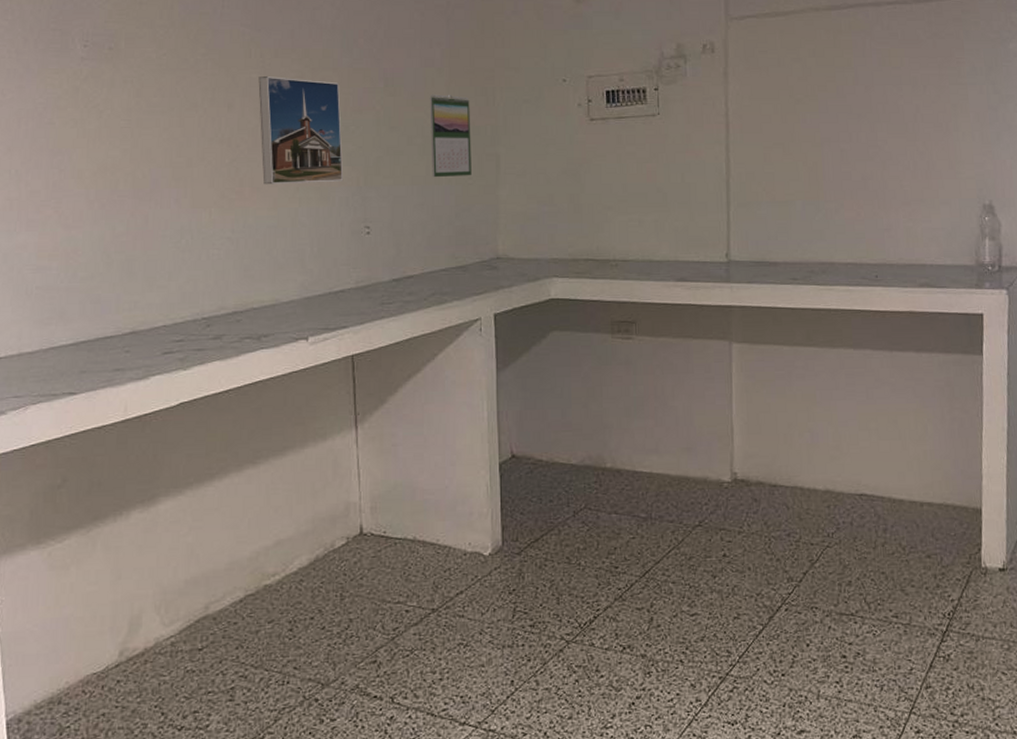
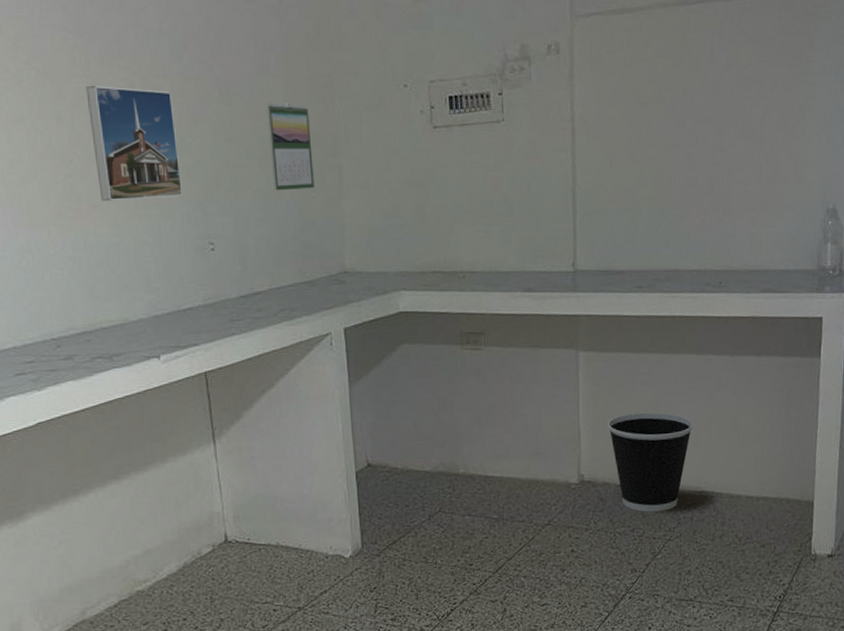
wastebasket: none [761,408,852,515] -> present [607,412,694,512]

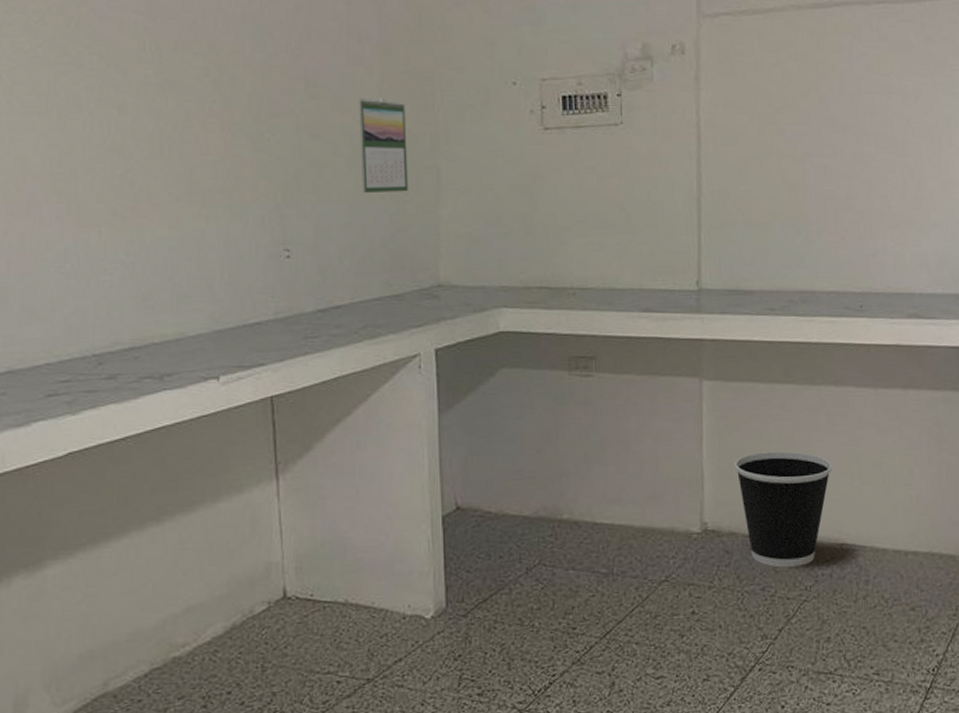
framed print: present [86,86,184,202] -> none [154,73,258,200]

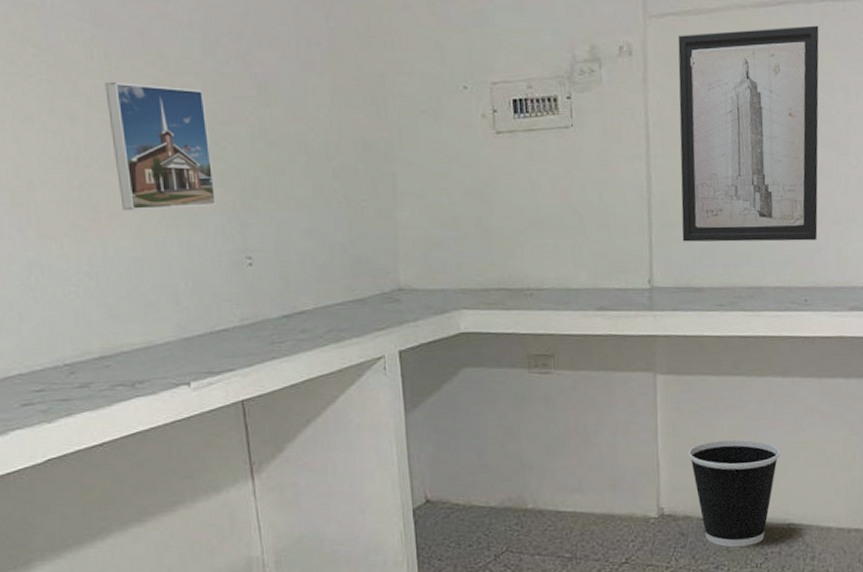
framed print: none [154,73,258,200] -> present [105,83,217,211]
calendar: present [358,97,408,194] -> none [311,104,365,201]
wall art: none [731,27,877,245] -> present [677,25,819,242]

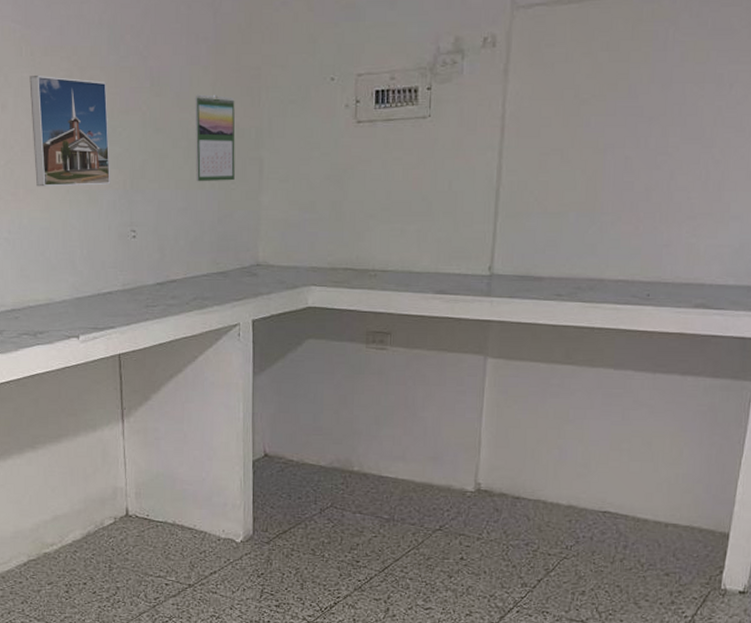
calendar: none [311,104,365,201] -> present [194,94,235,182]
wall art: present [677,25,819,242] -> none [527,13,697,235]
wastebasket: present [688,439,780,547] -> none [510,425,603,528]

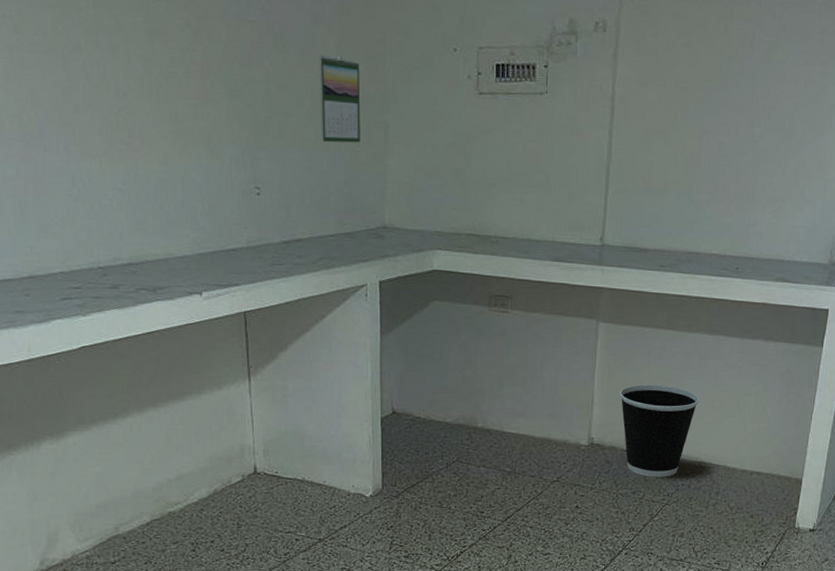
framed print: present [29,76,111,187] -> none [143,21,233,140]
wastebasket: none [510,425,603,528] -> present [619,384,699,477]

